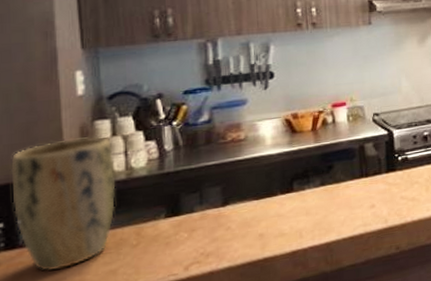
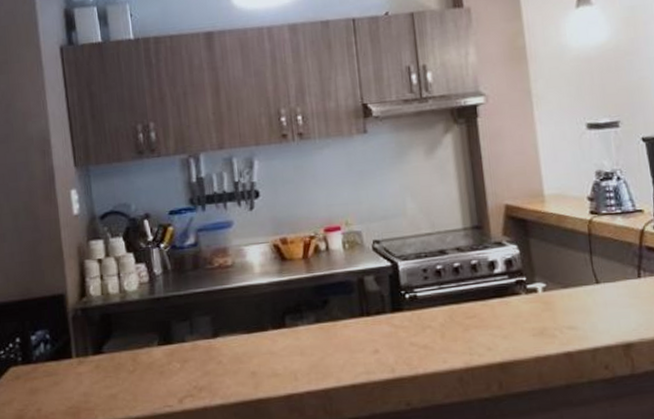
plant pot: present [11,136,115,272] -> none [22,256,112,389]

